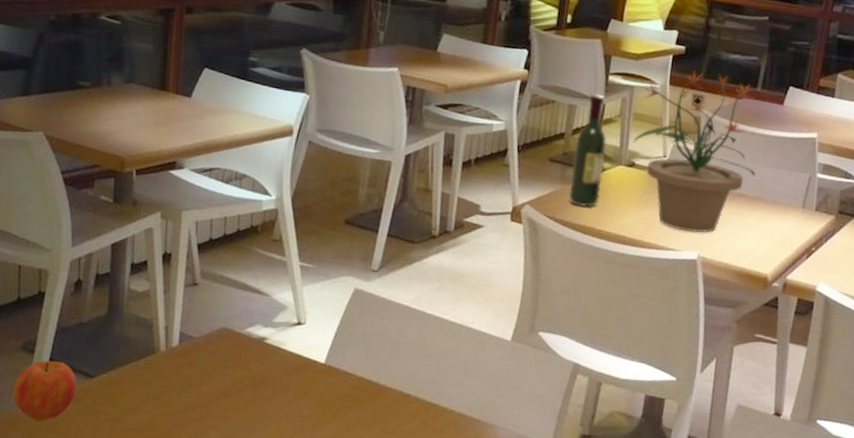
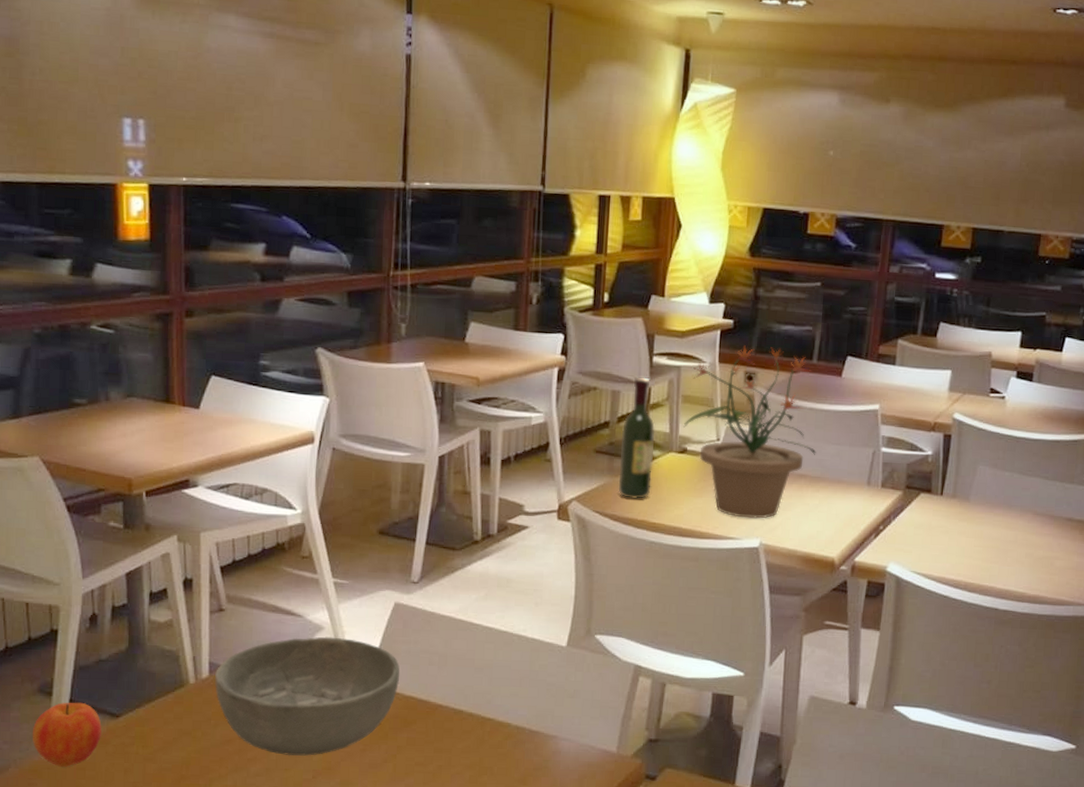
bowl: none [183,315,355,427] -> present [214,636,400,756]

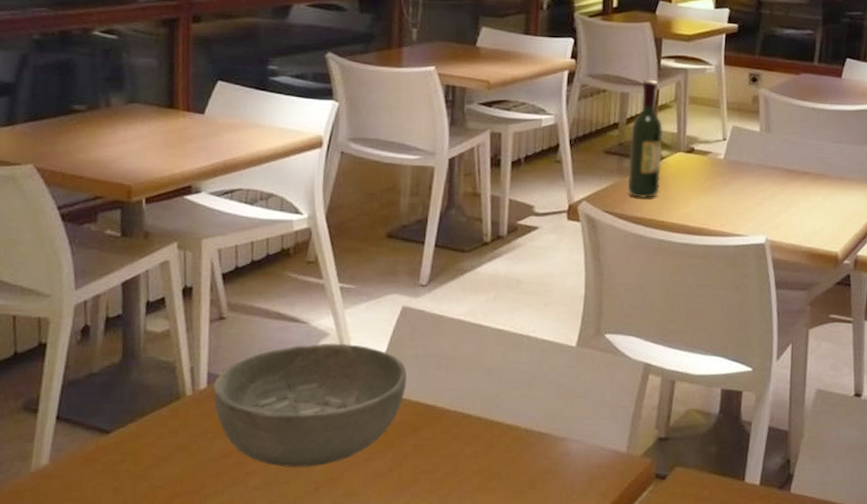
apple: present [32,702,102,767] -> none [14,419,91,488]
potted plant: present [683,345,816,519] -> none [690,48,819,216]

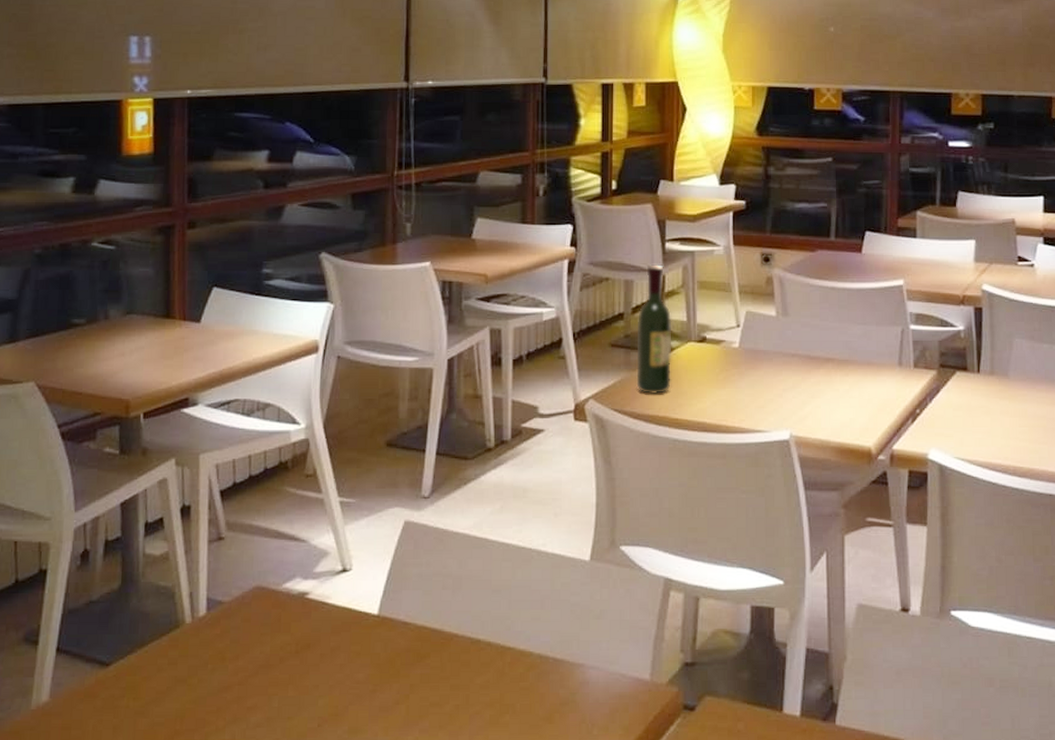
bowl: present [212,343,407,468] -> none [212,563,411,702]

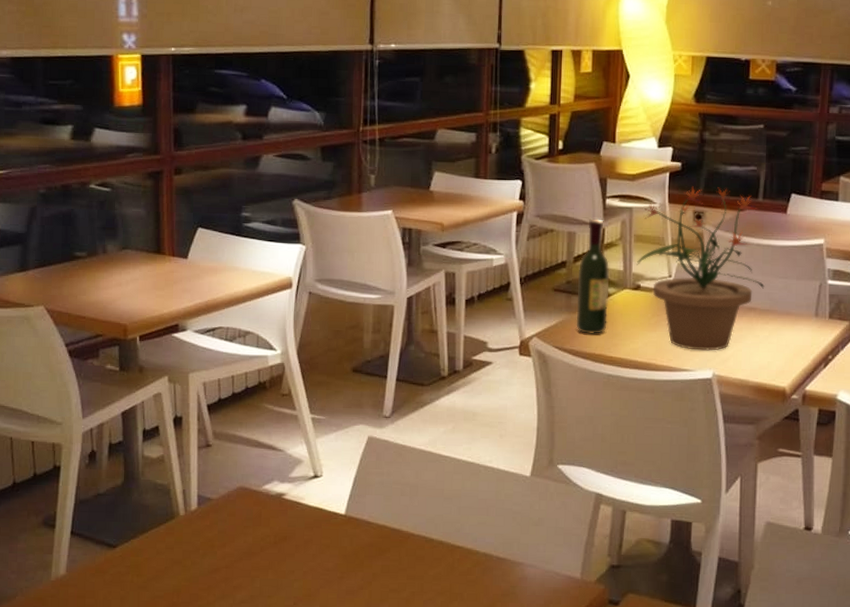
potted plant: none [701,226,842,408] -> present [636,186,765,351]

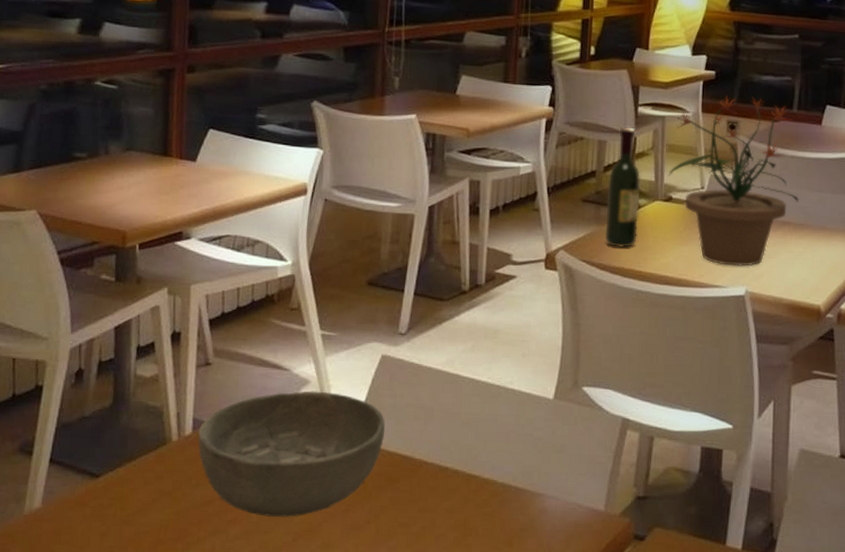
bowl: none [202,469,374,584] -> present [197,391,385,518]

